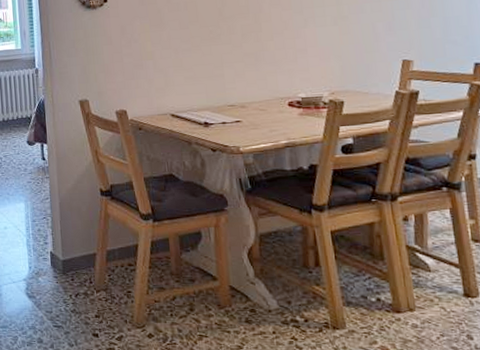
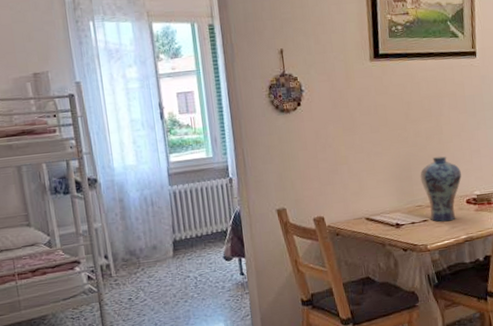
vase: none [233,54,283,124] -> present [420,156,462,222]

